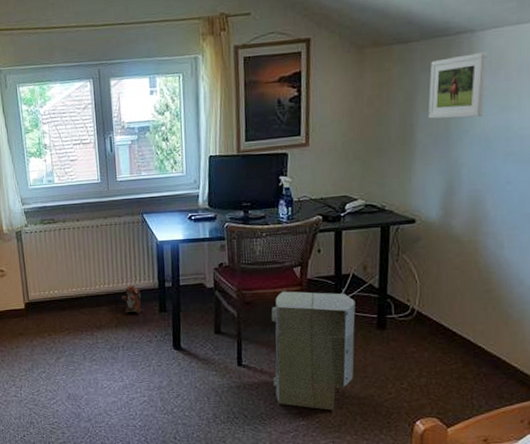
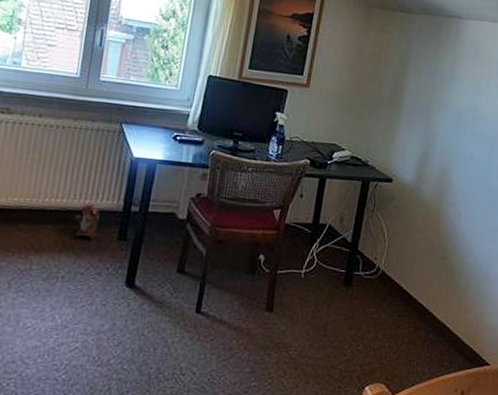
air purifier: present [271,291,356,411] -> none [230,233,327,371]
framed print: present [427,52,488,119] -> none [416,35,469,95]

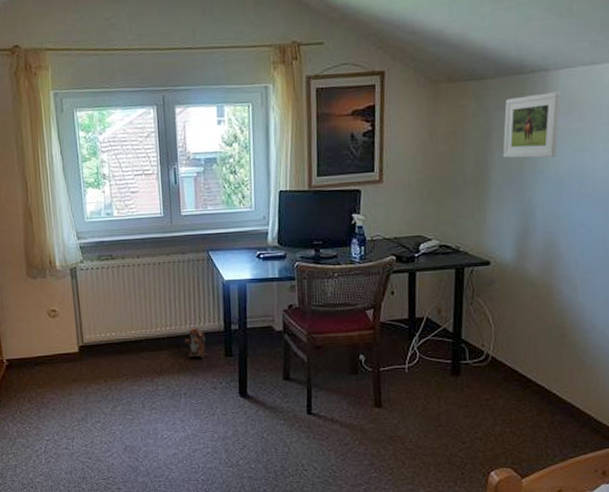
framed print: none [416,35,469,95] -> present [502,92,561,158]

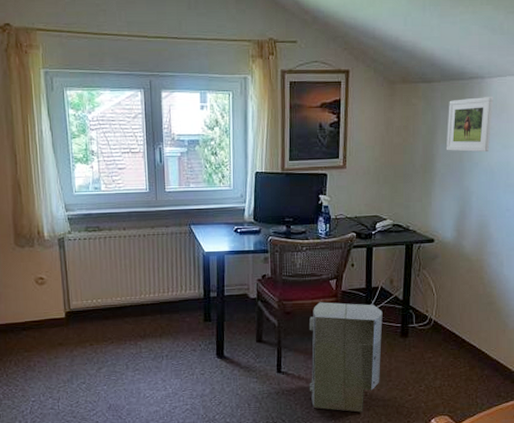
plush toy: present [184,327,206,359] -> none [167,294,187,323]
air purifier: none [342,335,430,461] -> present [308,302,383,413]

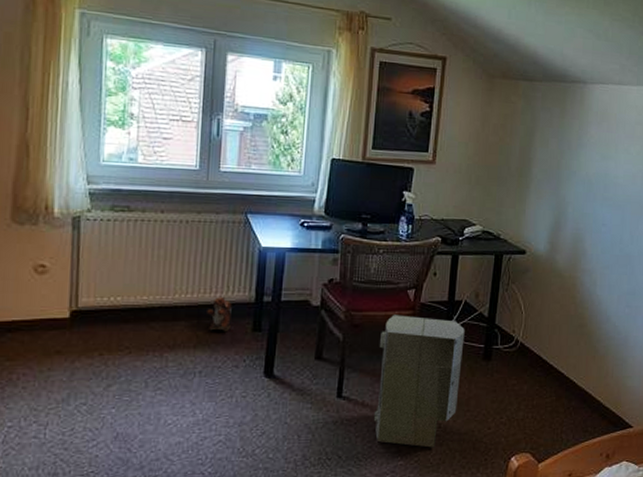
plush toy: none [167,294,187,323] -> present [207,296,232,332]
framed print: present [445,97,494,153] -> none [543,102,595,162]

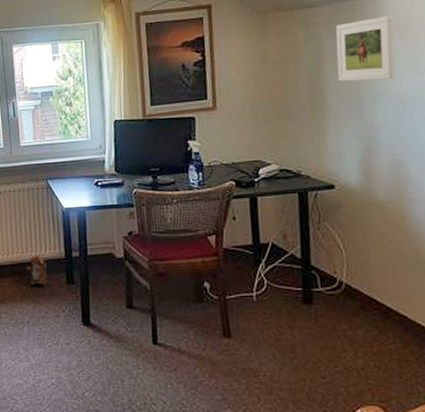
air purifier: present [373,315,465,448] -> none [186,261,282,397]
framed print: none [543,102,595,162] -> present [335,15,396,82]

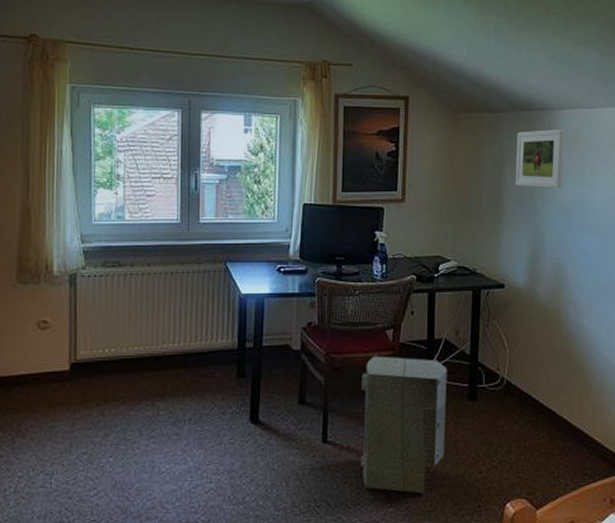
plush toy: present [26,254,48,286] -> none [193,344,216,380]
air purifier: none [186,261,282,397] -> present [360,356,447,494]

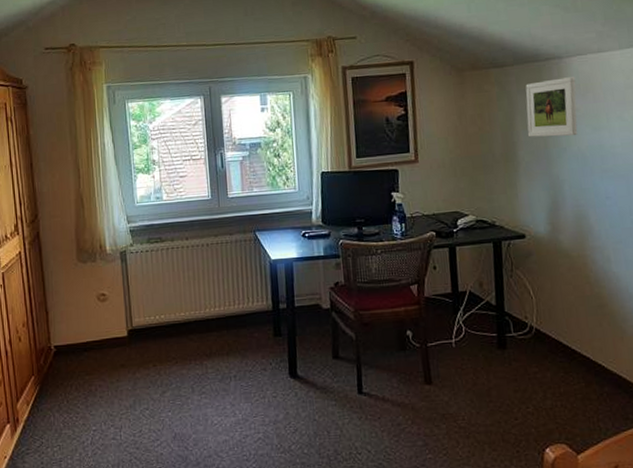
air purifier: present [360,356,447,494] -> none [390,310,479,441]

